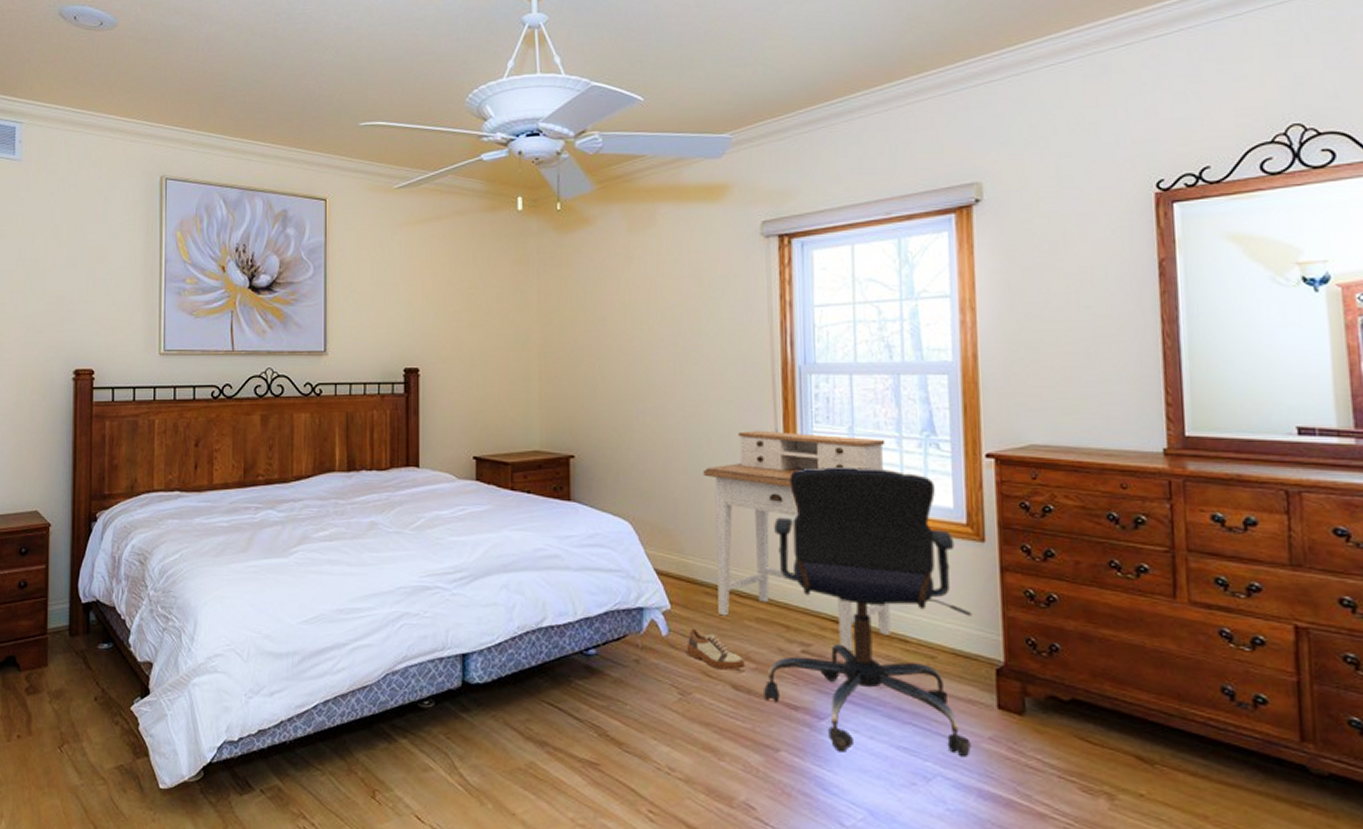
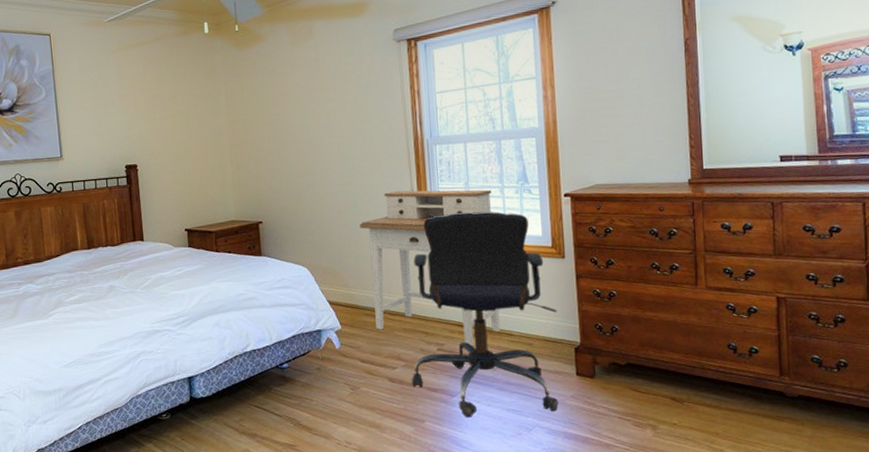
shoe: present [686,628,745,670] -> none [354,341,397,369]

